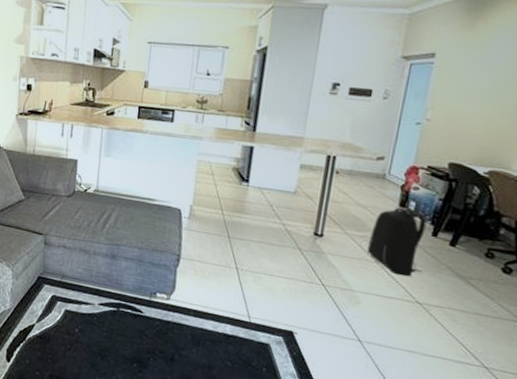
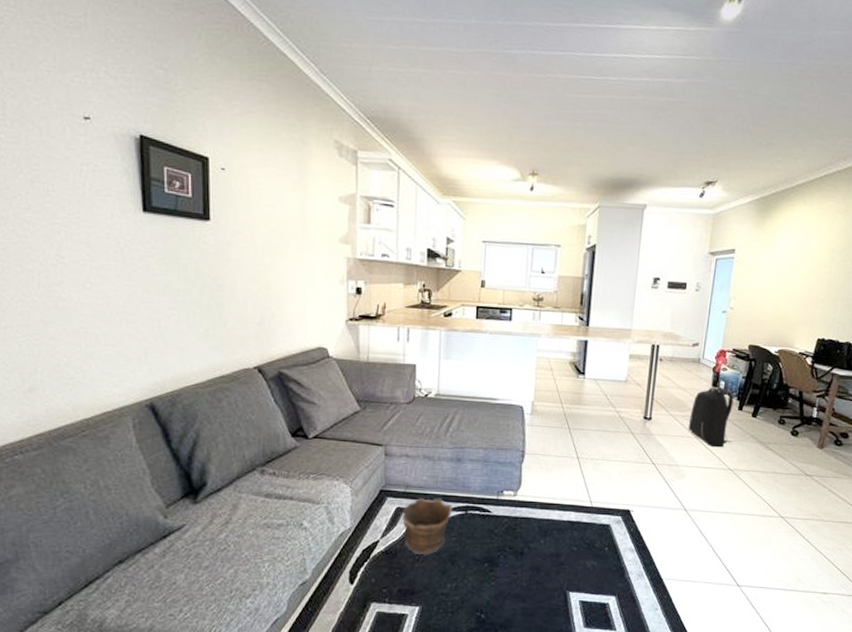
clay pot: none [57,289,106,346] -> present [402,498,453,555]

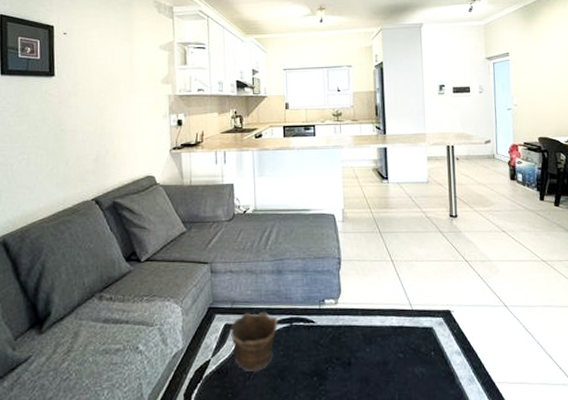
backpack: present [688,387,734,448] -> none [493,180,539,240]

